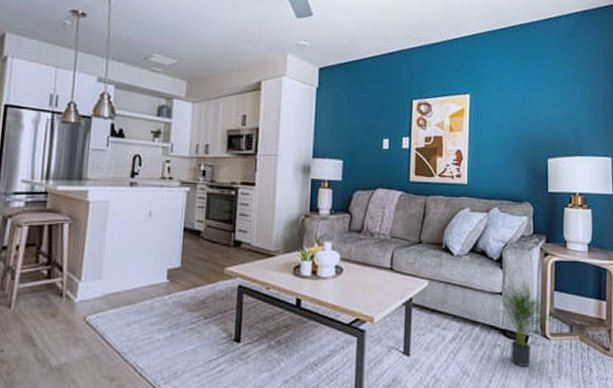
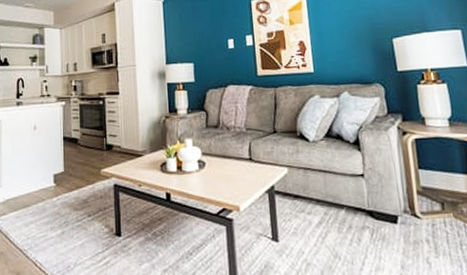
potted plant: present [496,274,558,367] -> none [358,155,426,248]

